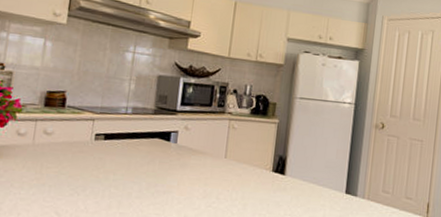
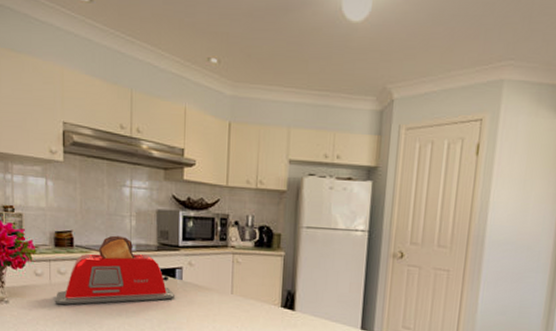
toaster: none [35,97,167,167] -> present [54,235,174,305]

